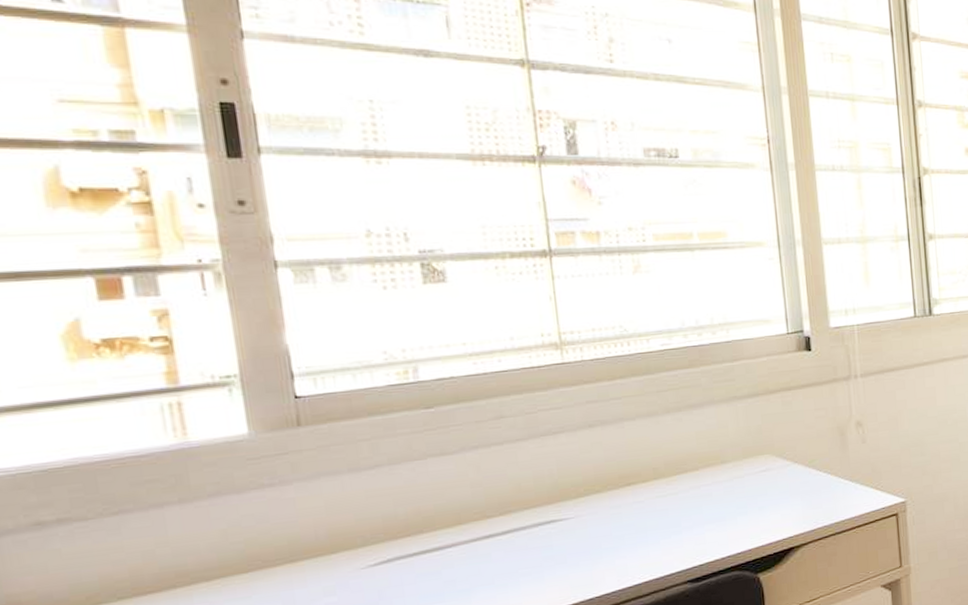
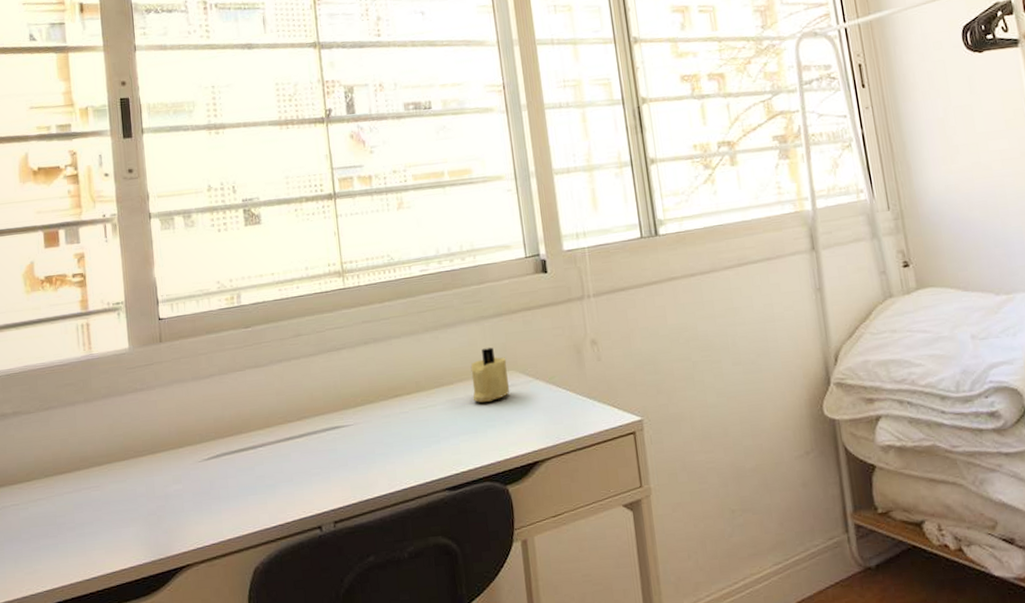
candle: none [719,430,765,489] -> present [470,347,510,403]

